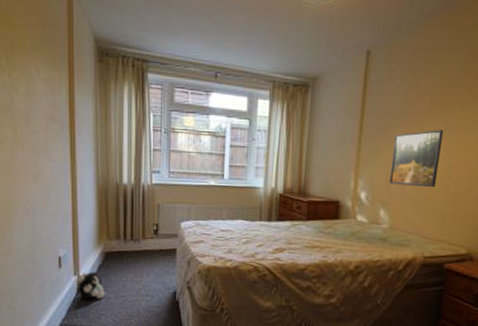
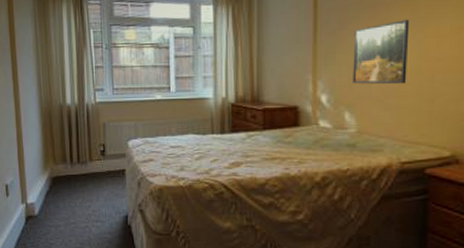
plush toy: present [78,271,106,300] -> none [25,198,55,229]

